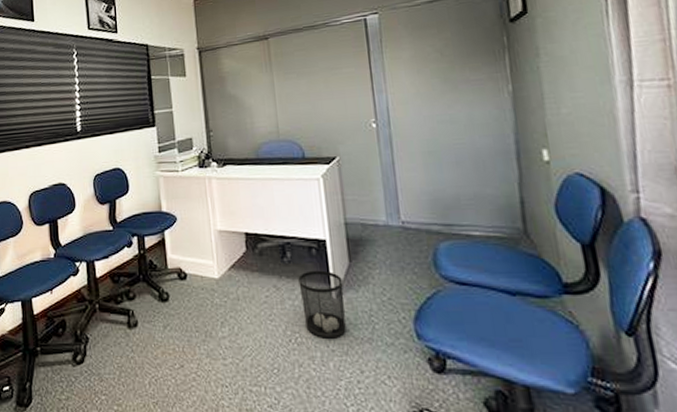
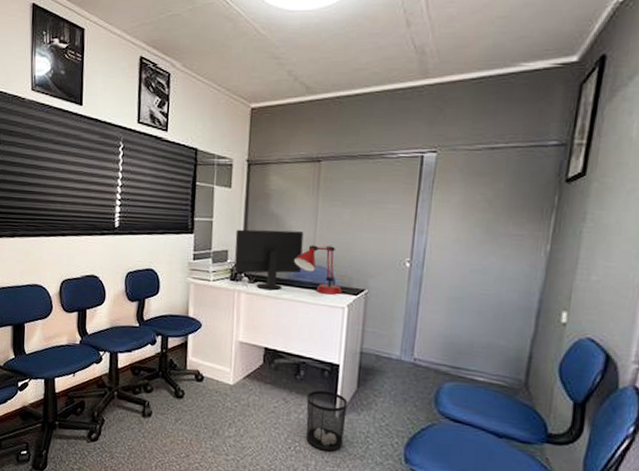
computer monitor: none [197,108,268,173] -> present [234,229,304,291]
desk lamp: none [259,117,314,168] -> present [293,245,343,295]

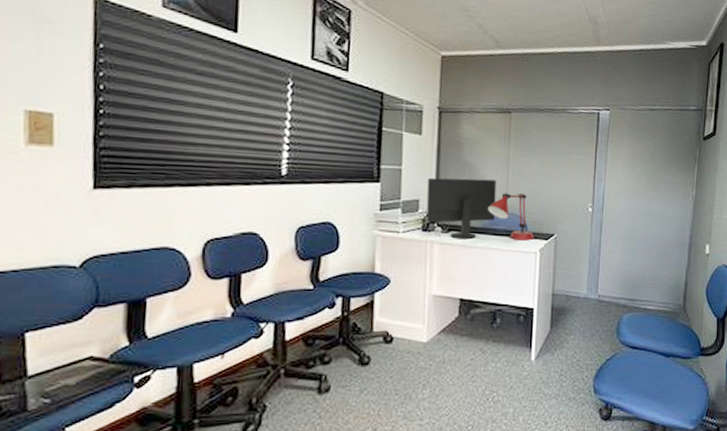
waste bin: present [306,390,348,452] -> none [503,335,542,396]

